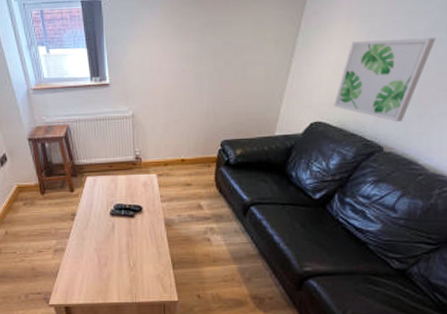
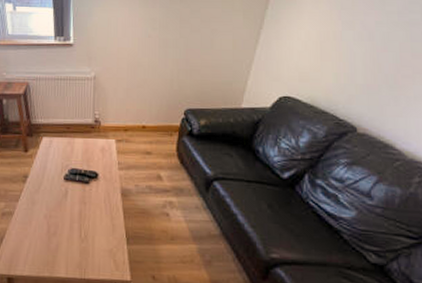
wall art: present [334,38,436,122] -> none [304,18,411,102]

